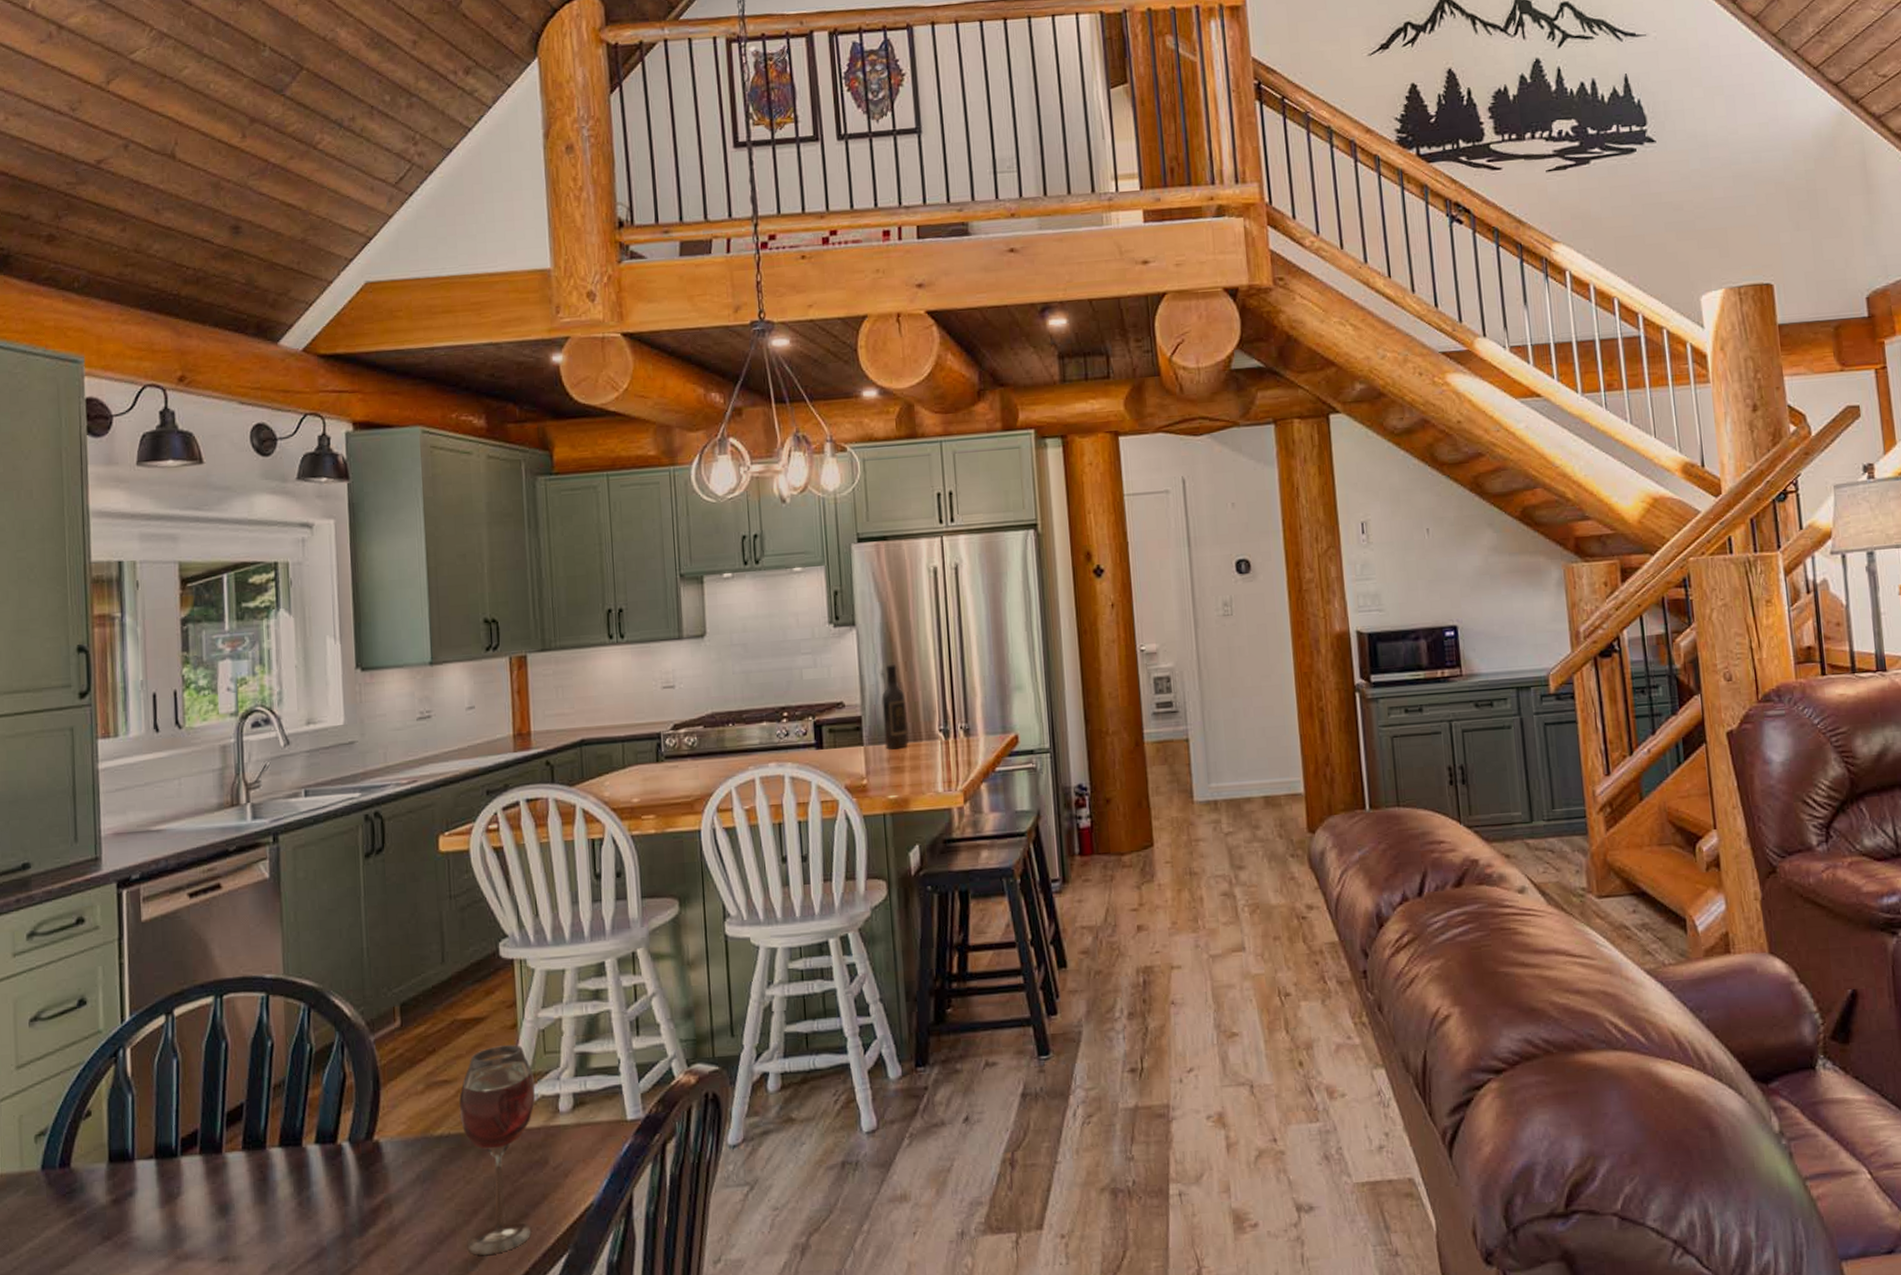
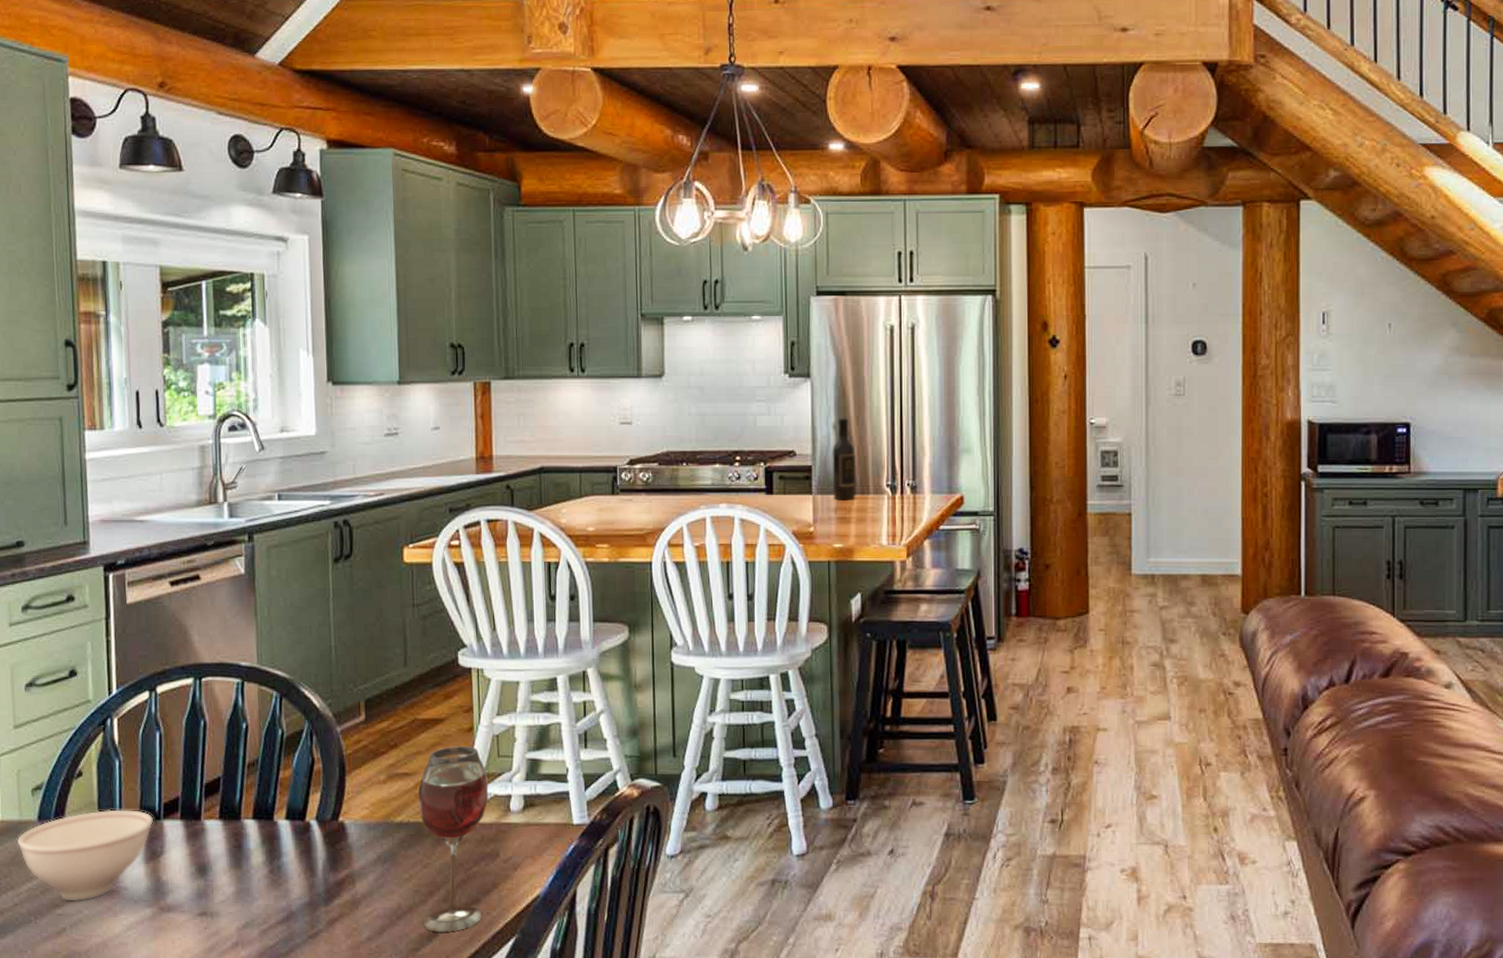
bowl: none [17,1148,171,1260] -> present [16,809,154,902]

